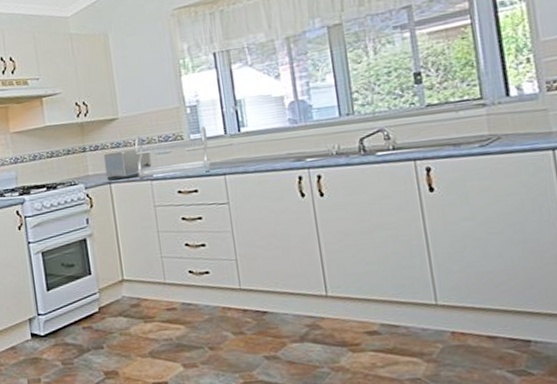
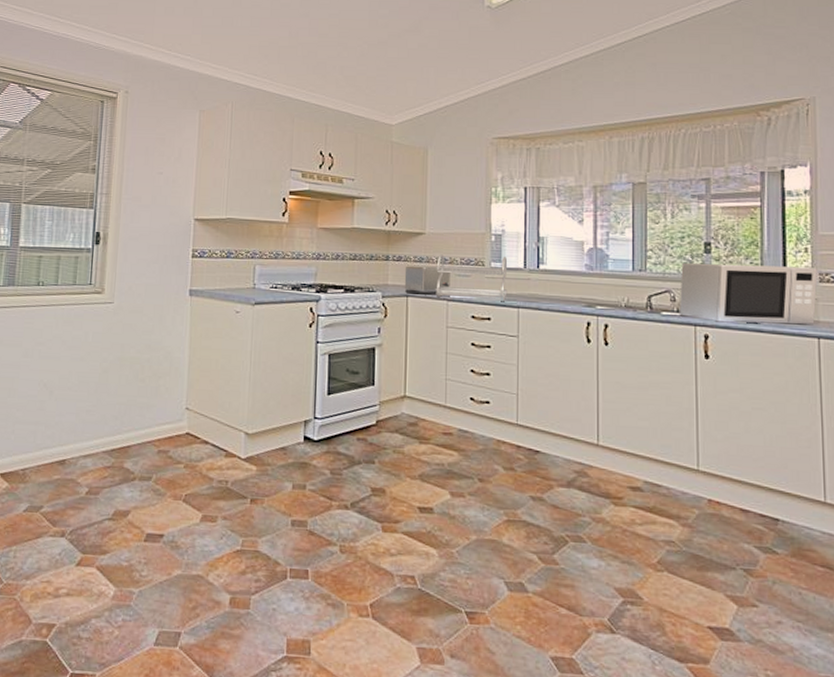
microwave: none [392,77,547,154] -> present [679,263,818,325]

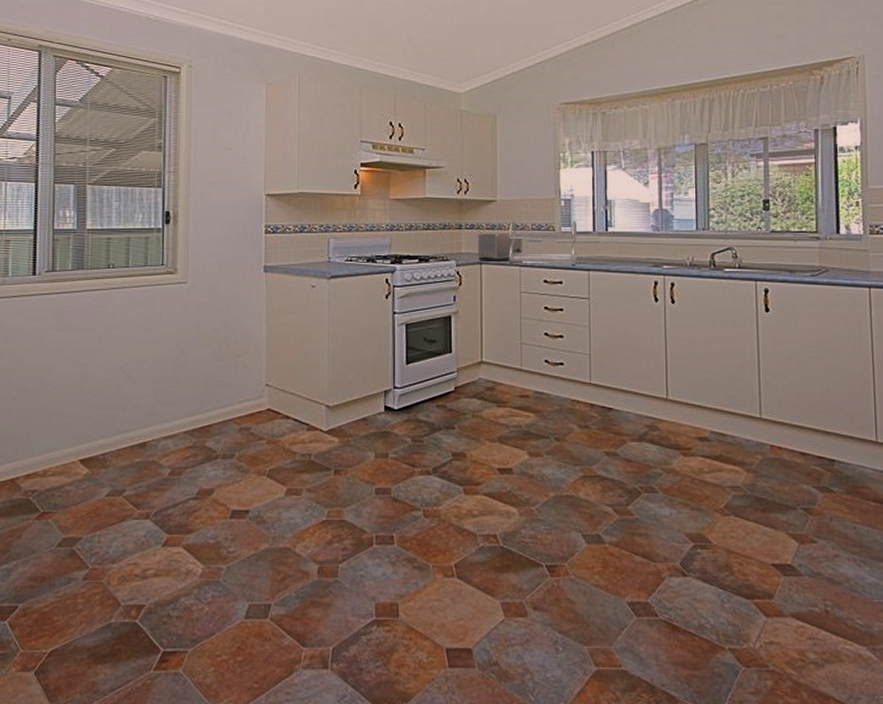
microwave: present [679,263,818,325] -> none [740,220,868,276]

